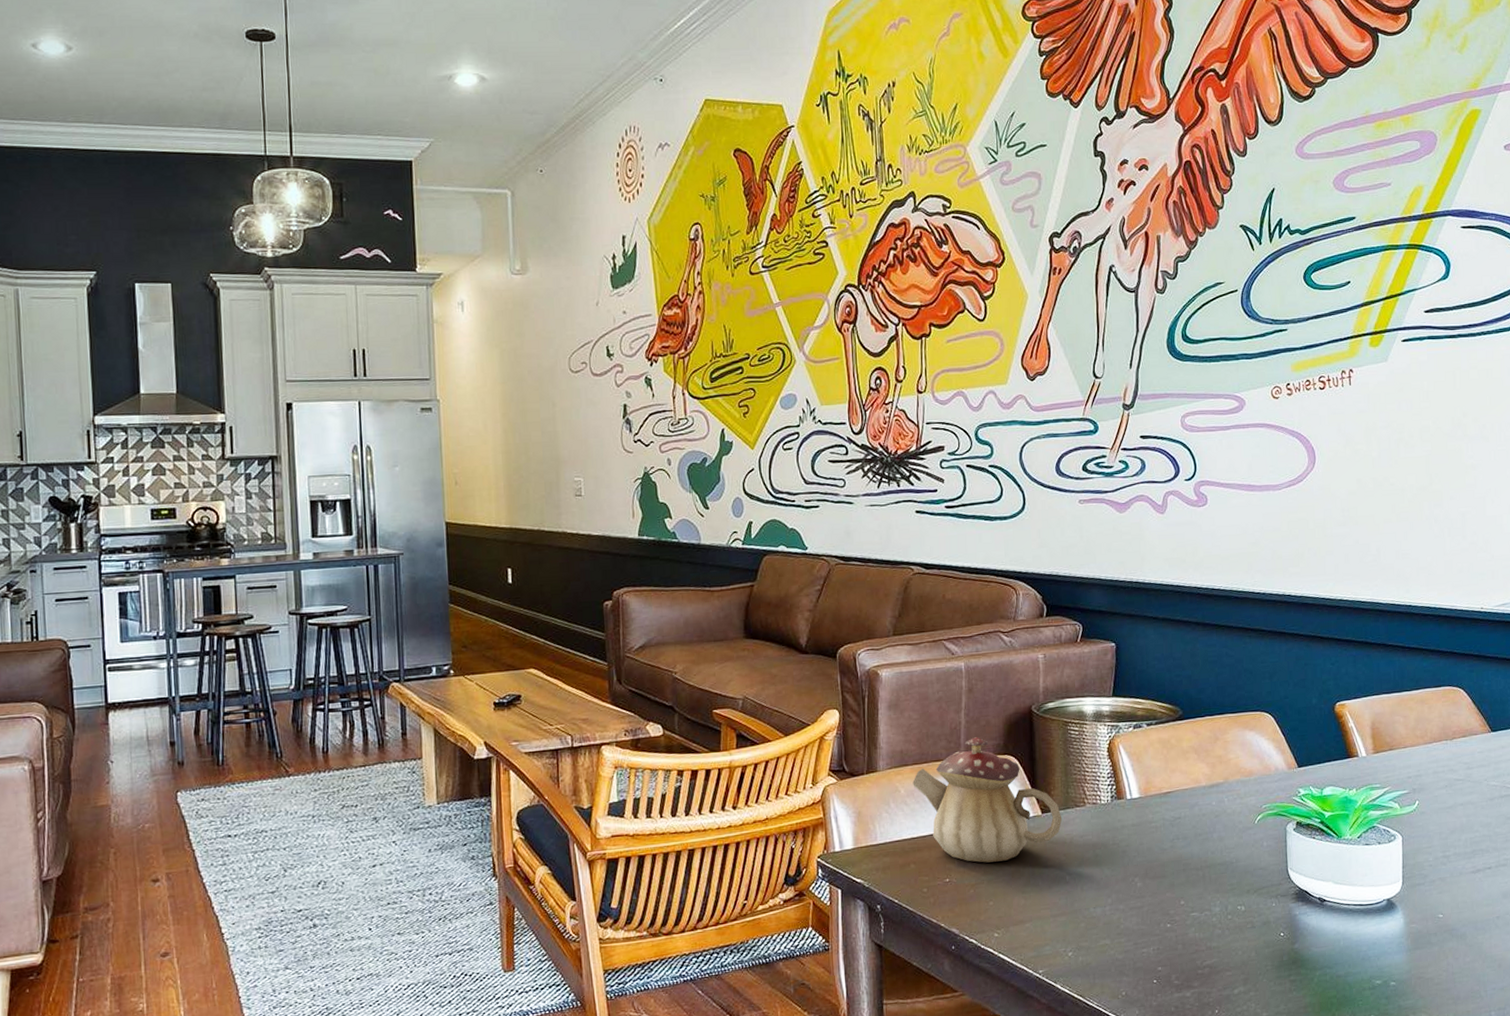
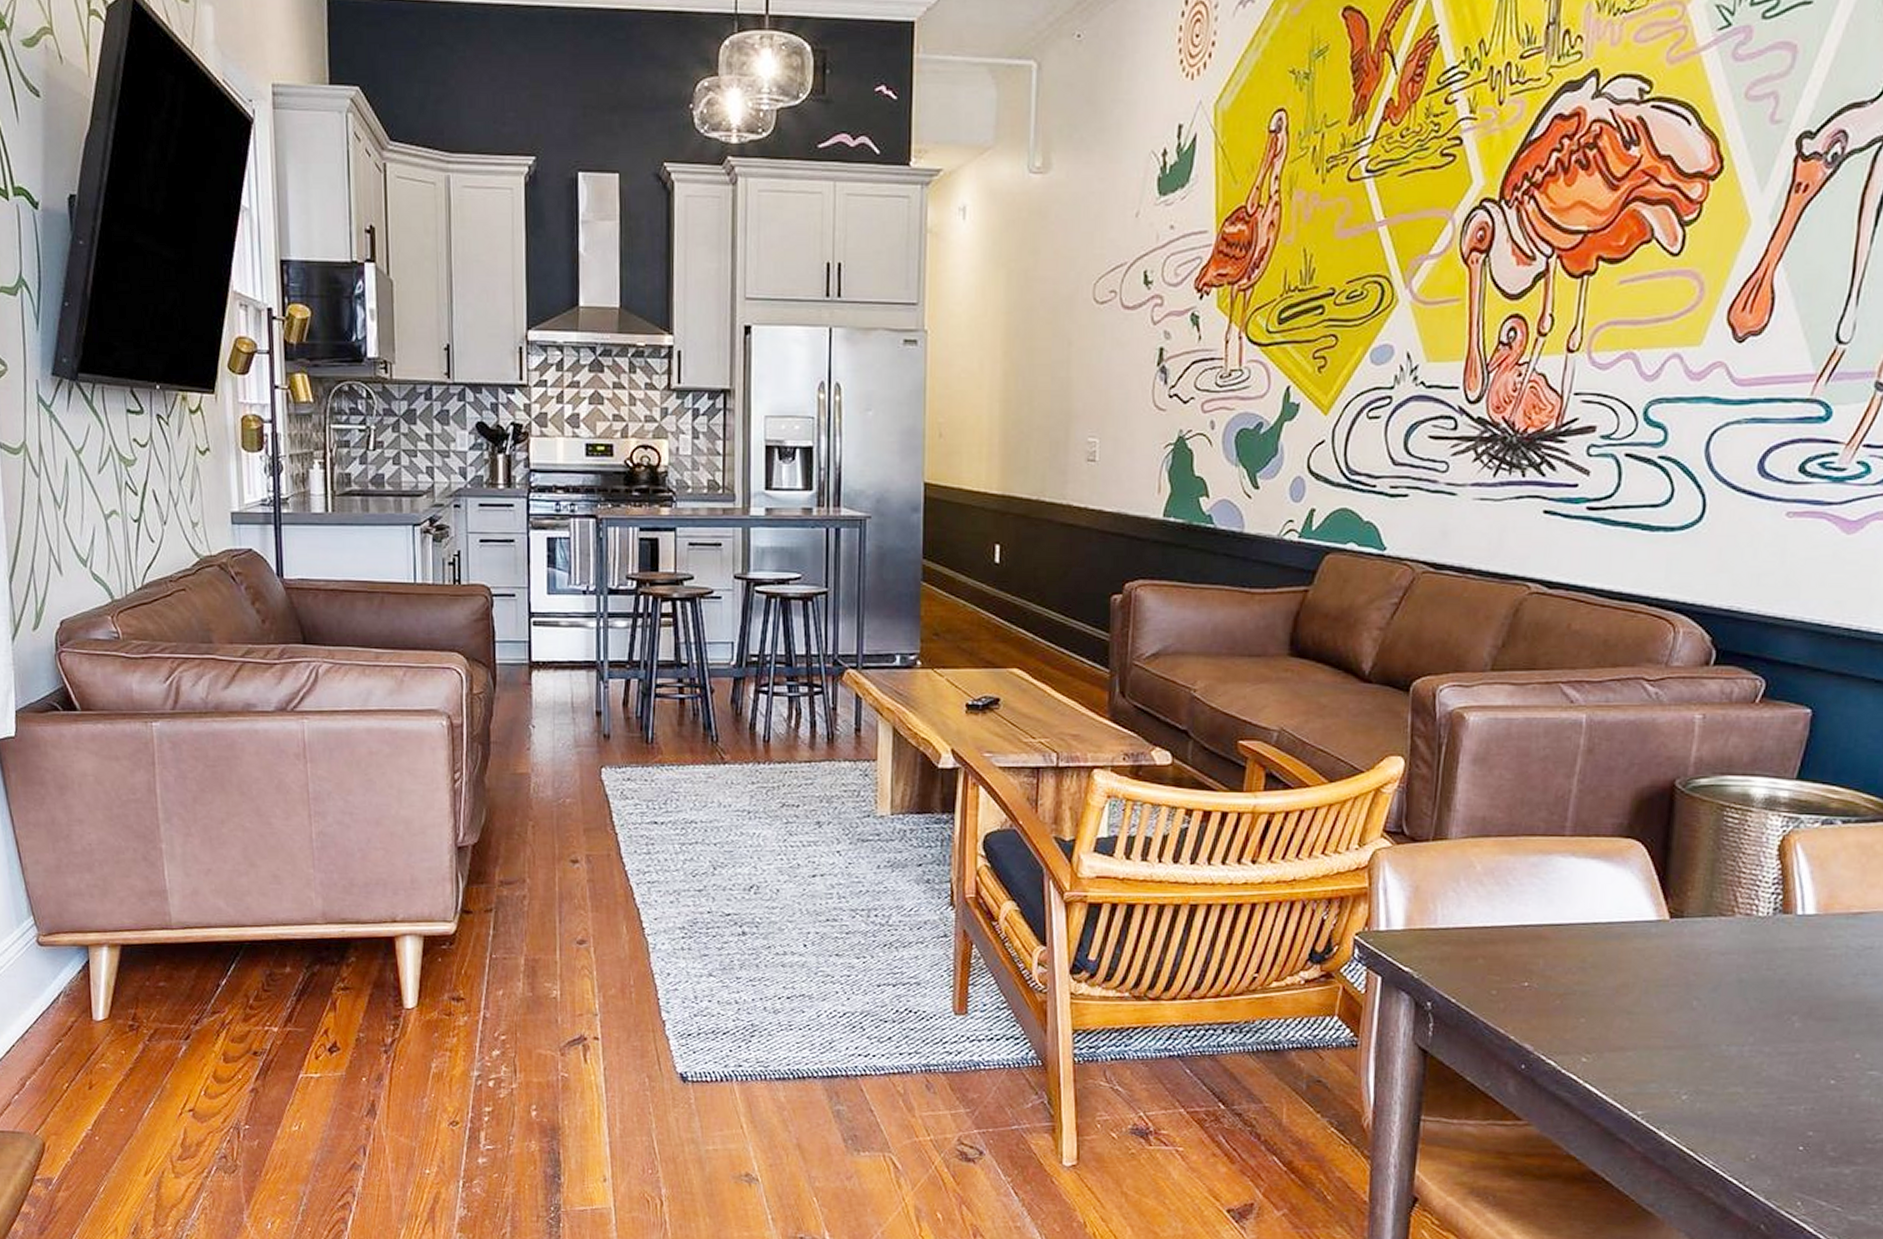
teapot: present [912,737,1063,863] -> none [1494,811,1699,971]

